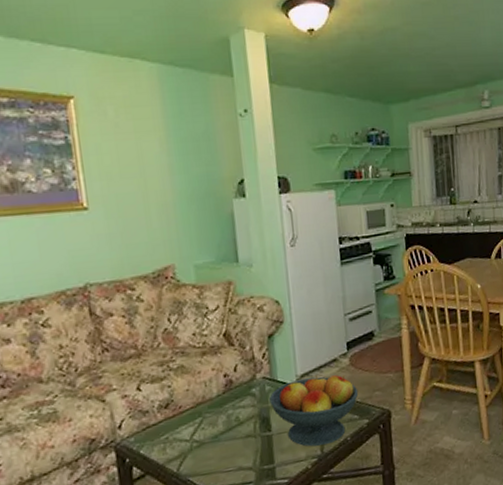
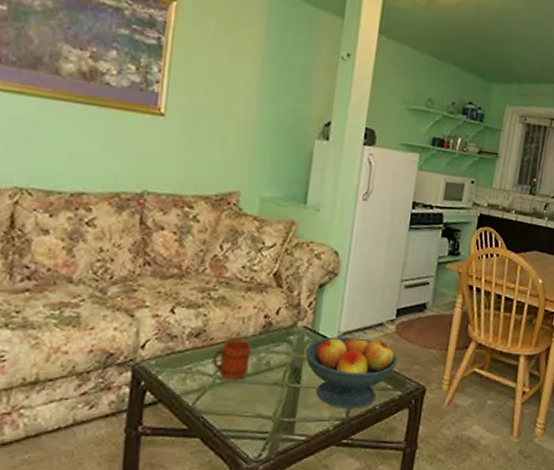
mug: none [185,402,221,442] -> present [213,340,251,380]

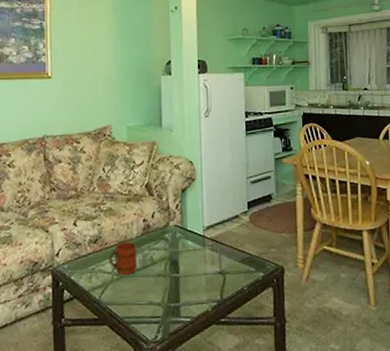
fruit bowl: present [305,335,398,410] -> none [179,227,256,292]

